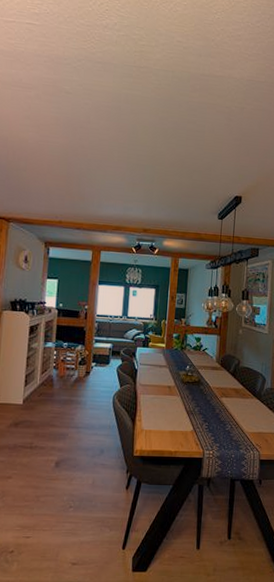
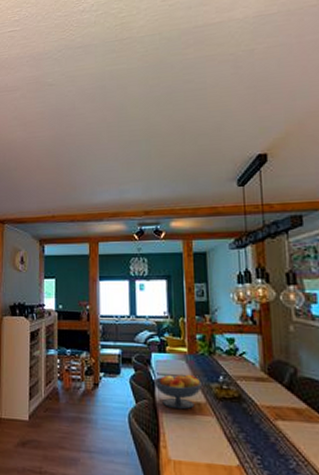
fruit bowl: none [135,364,173,392] -> present [153,374,202,410]

